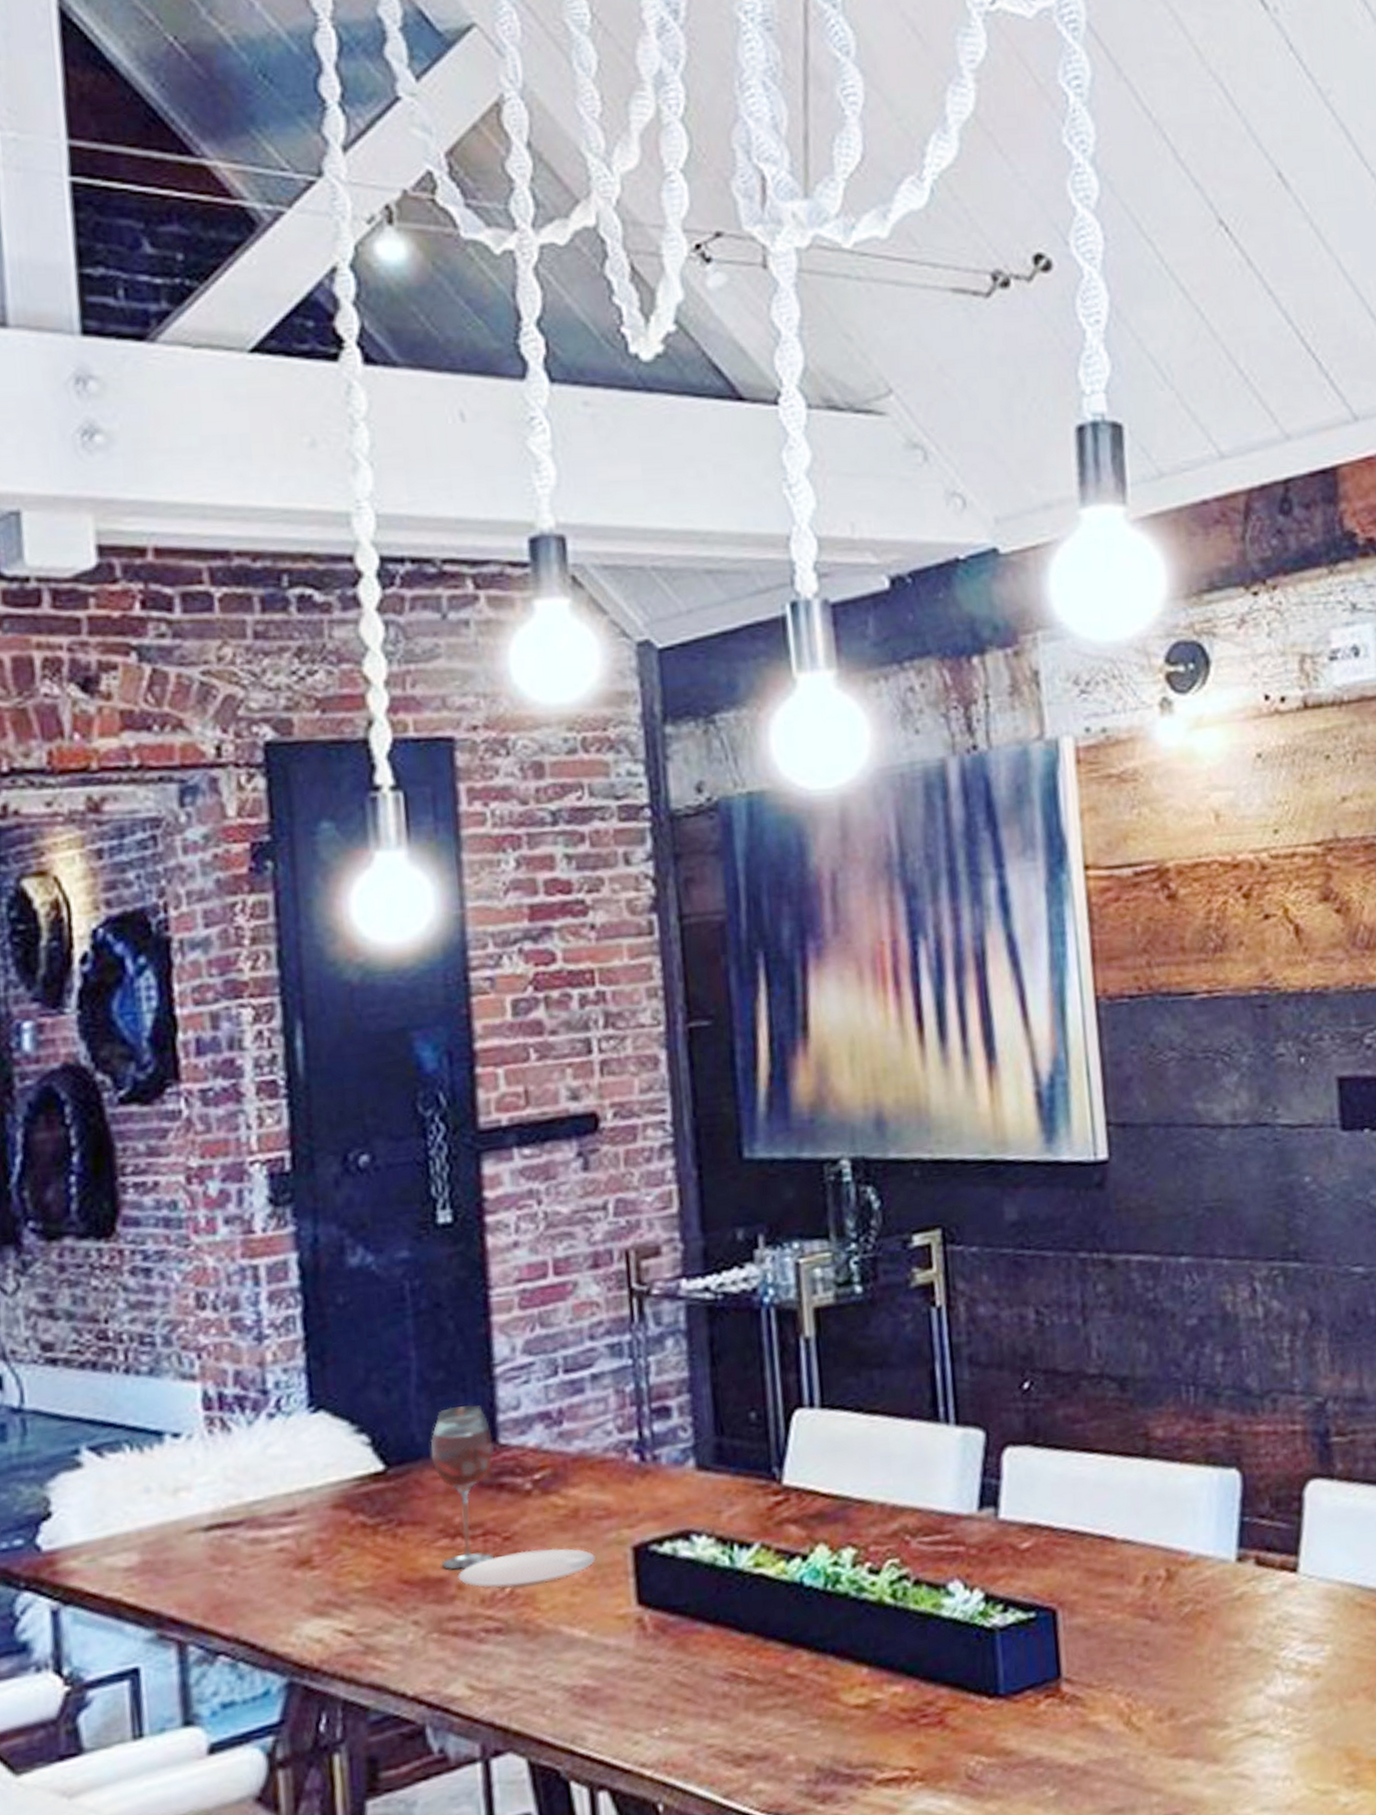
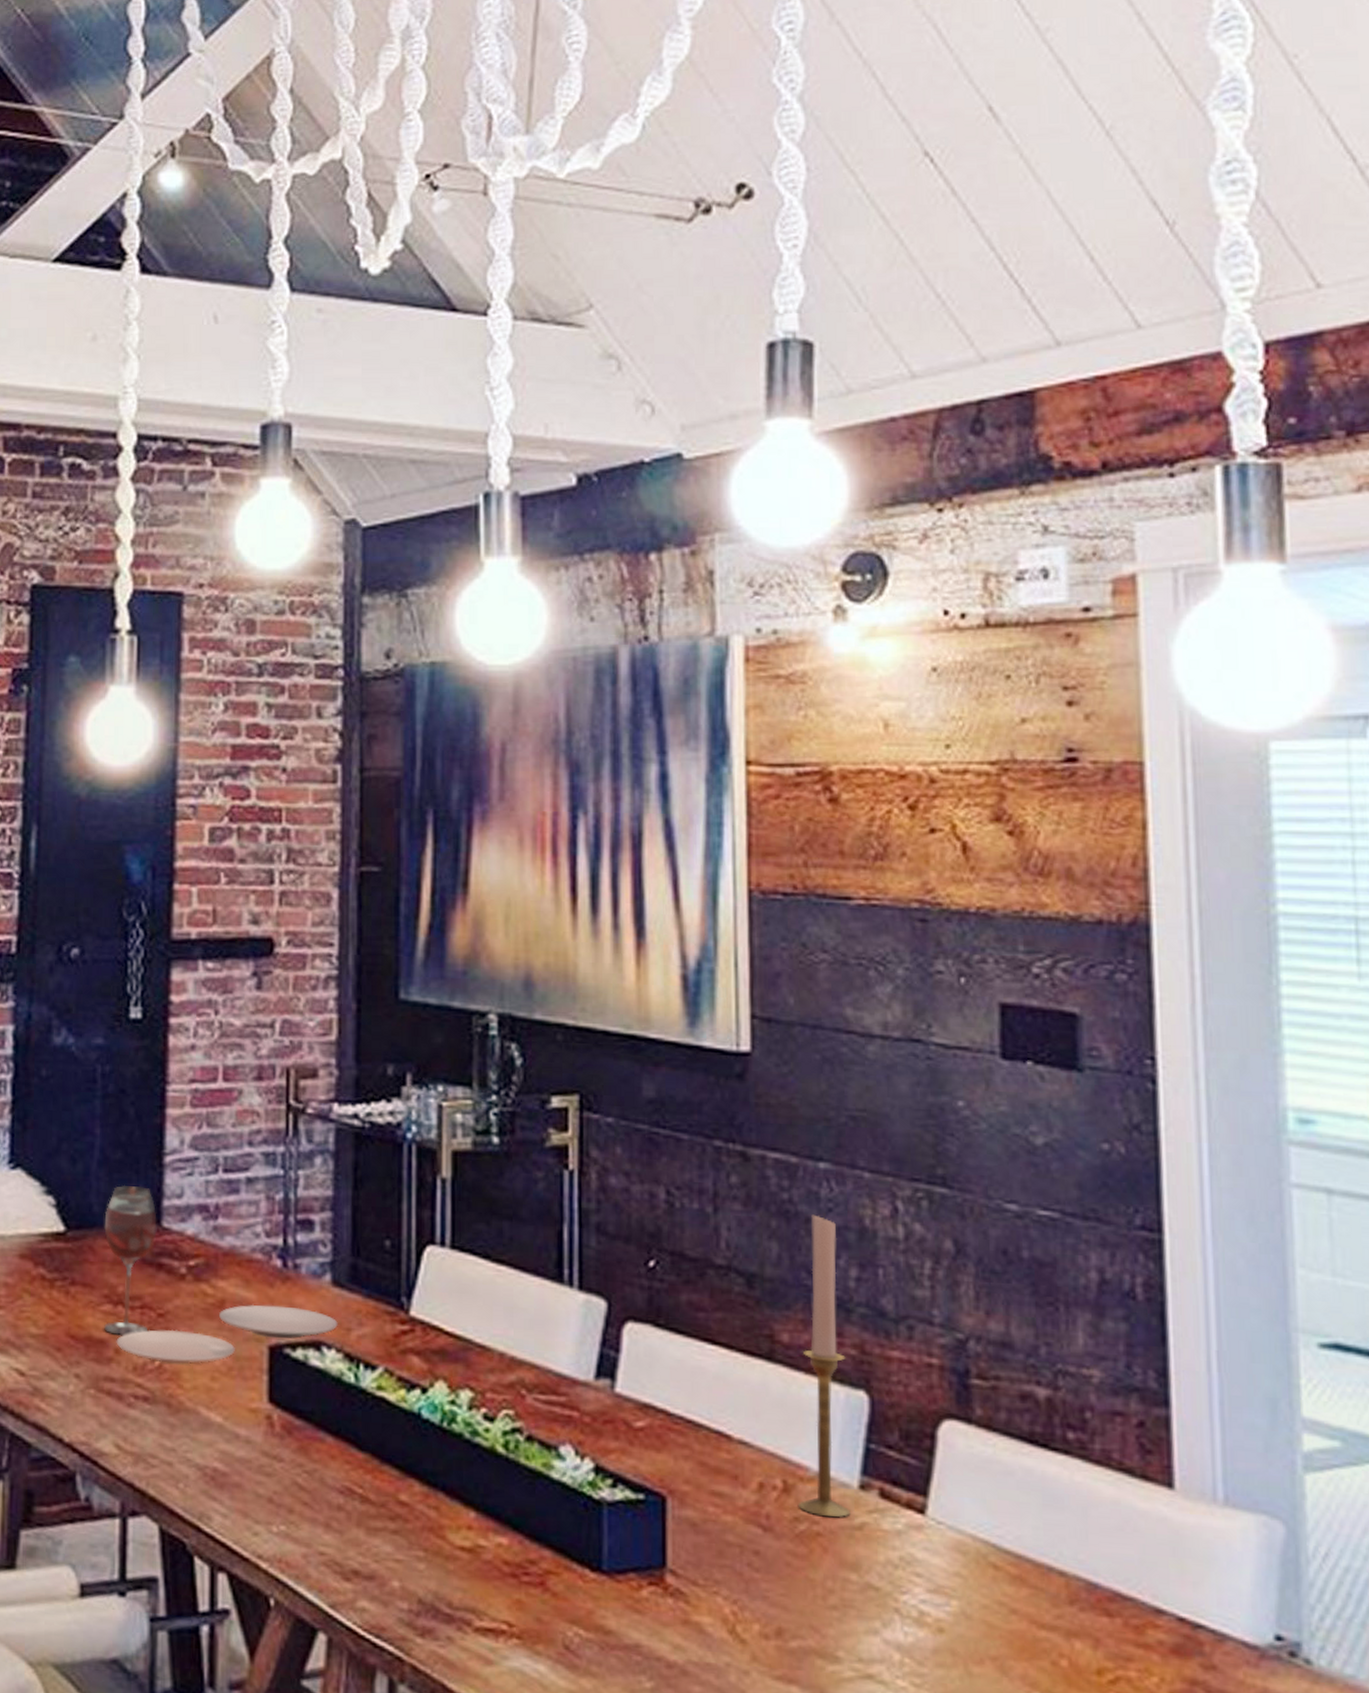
plate: none [573,1499,707,1539] -> present [218,1304,338,1340]
candlestick: none [1176,1306,1230,1595] -> present [799,1214,851,1517]

